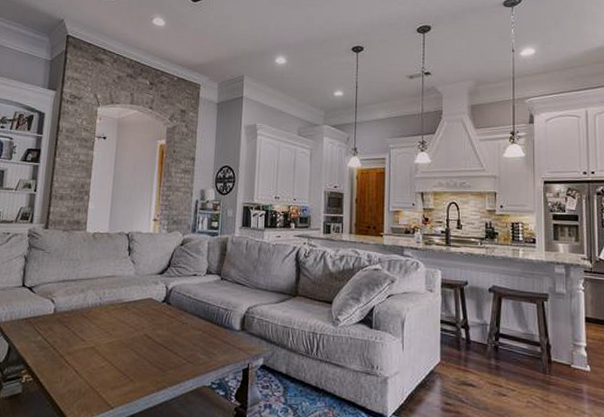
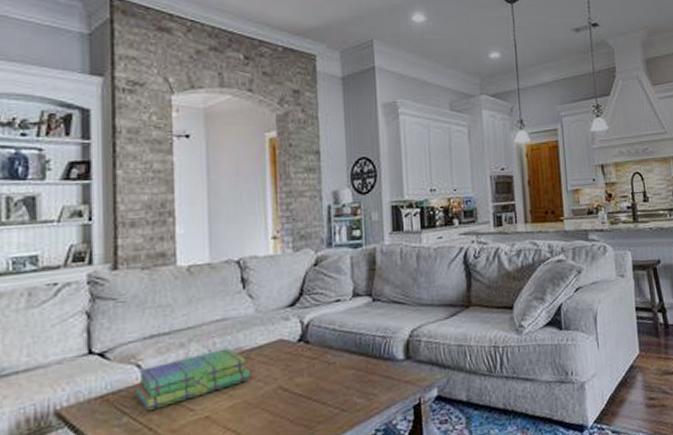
stack of books: none [48,298,126,336] -> present [135,348,250,412]

